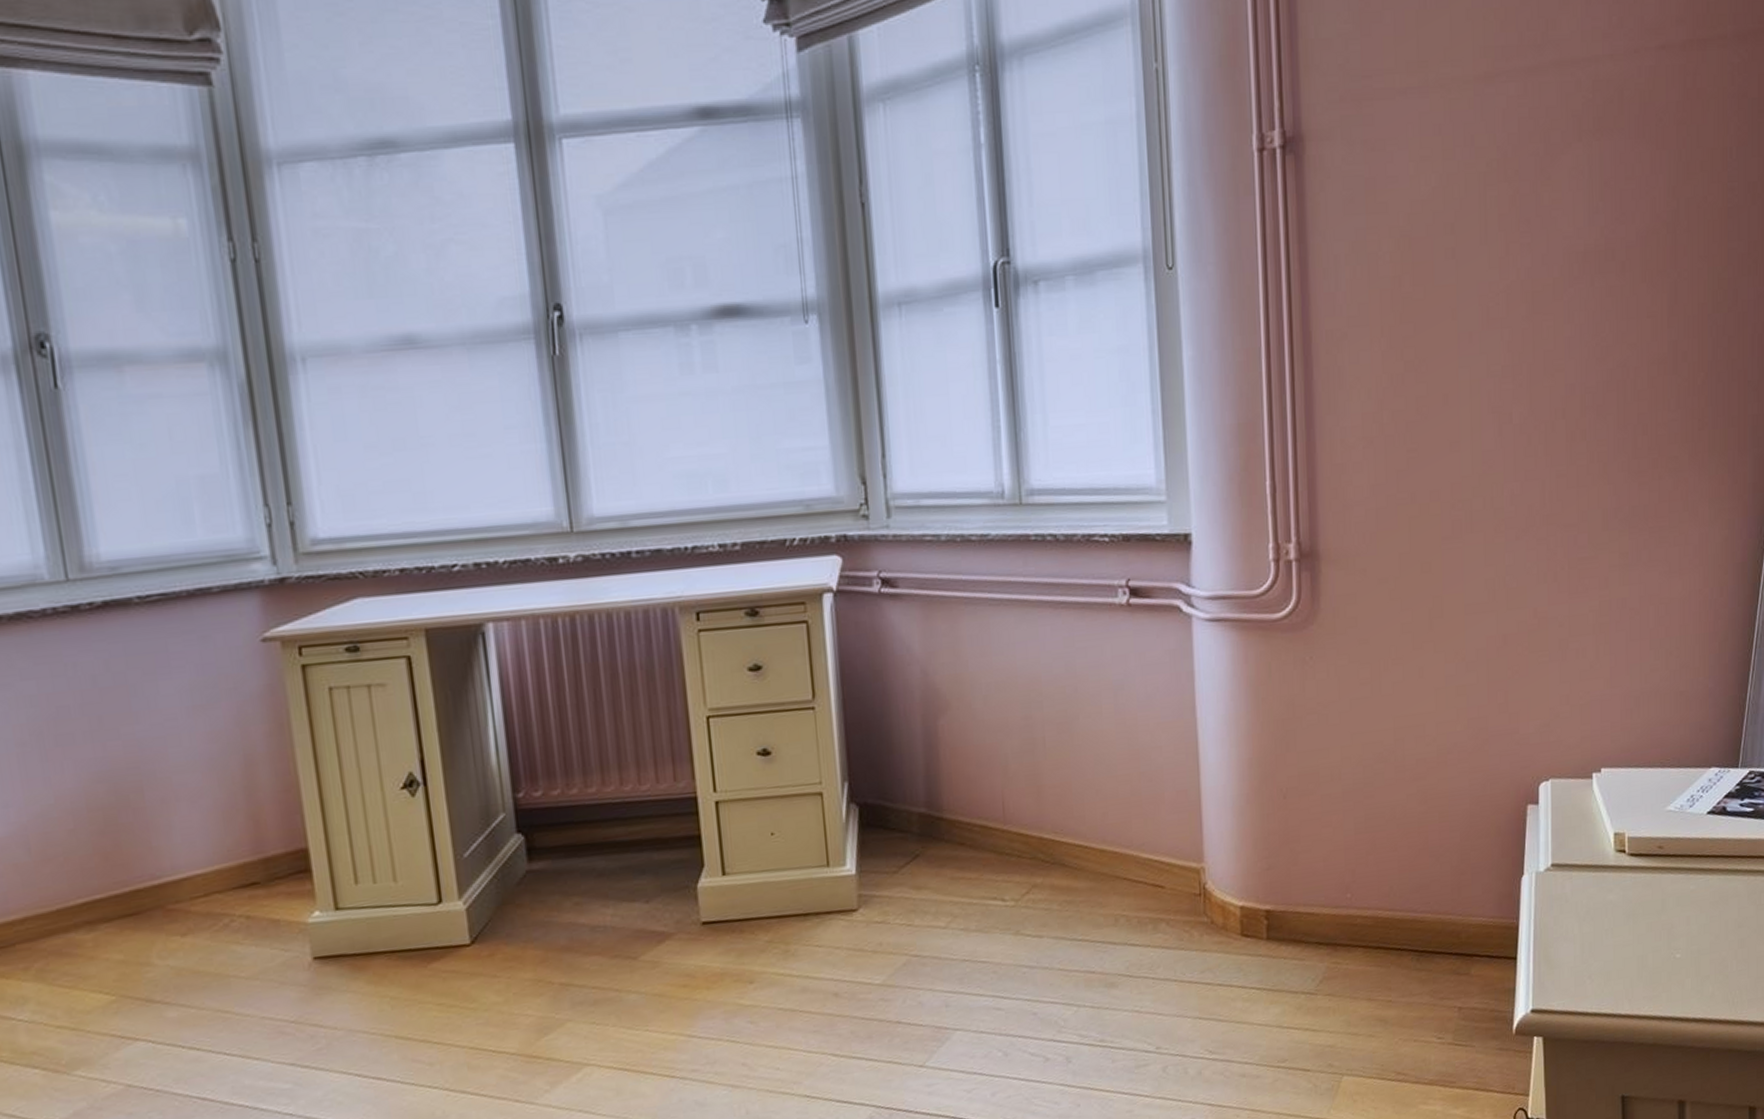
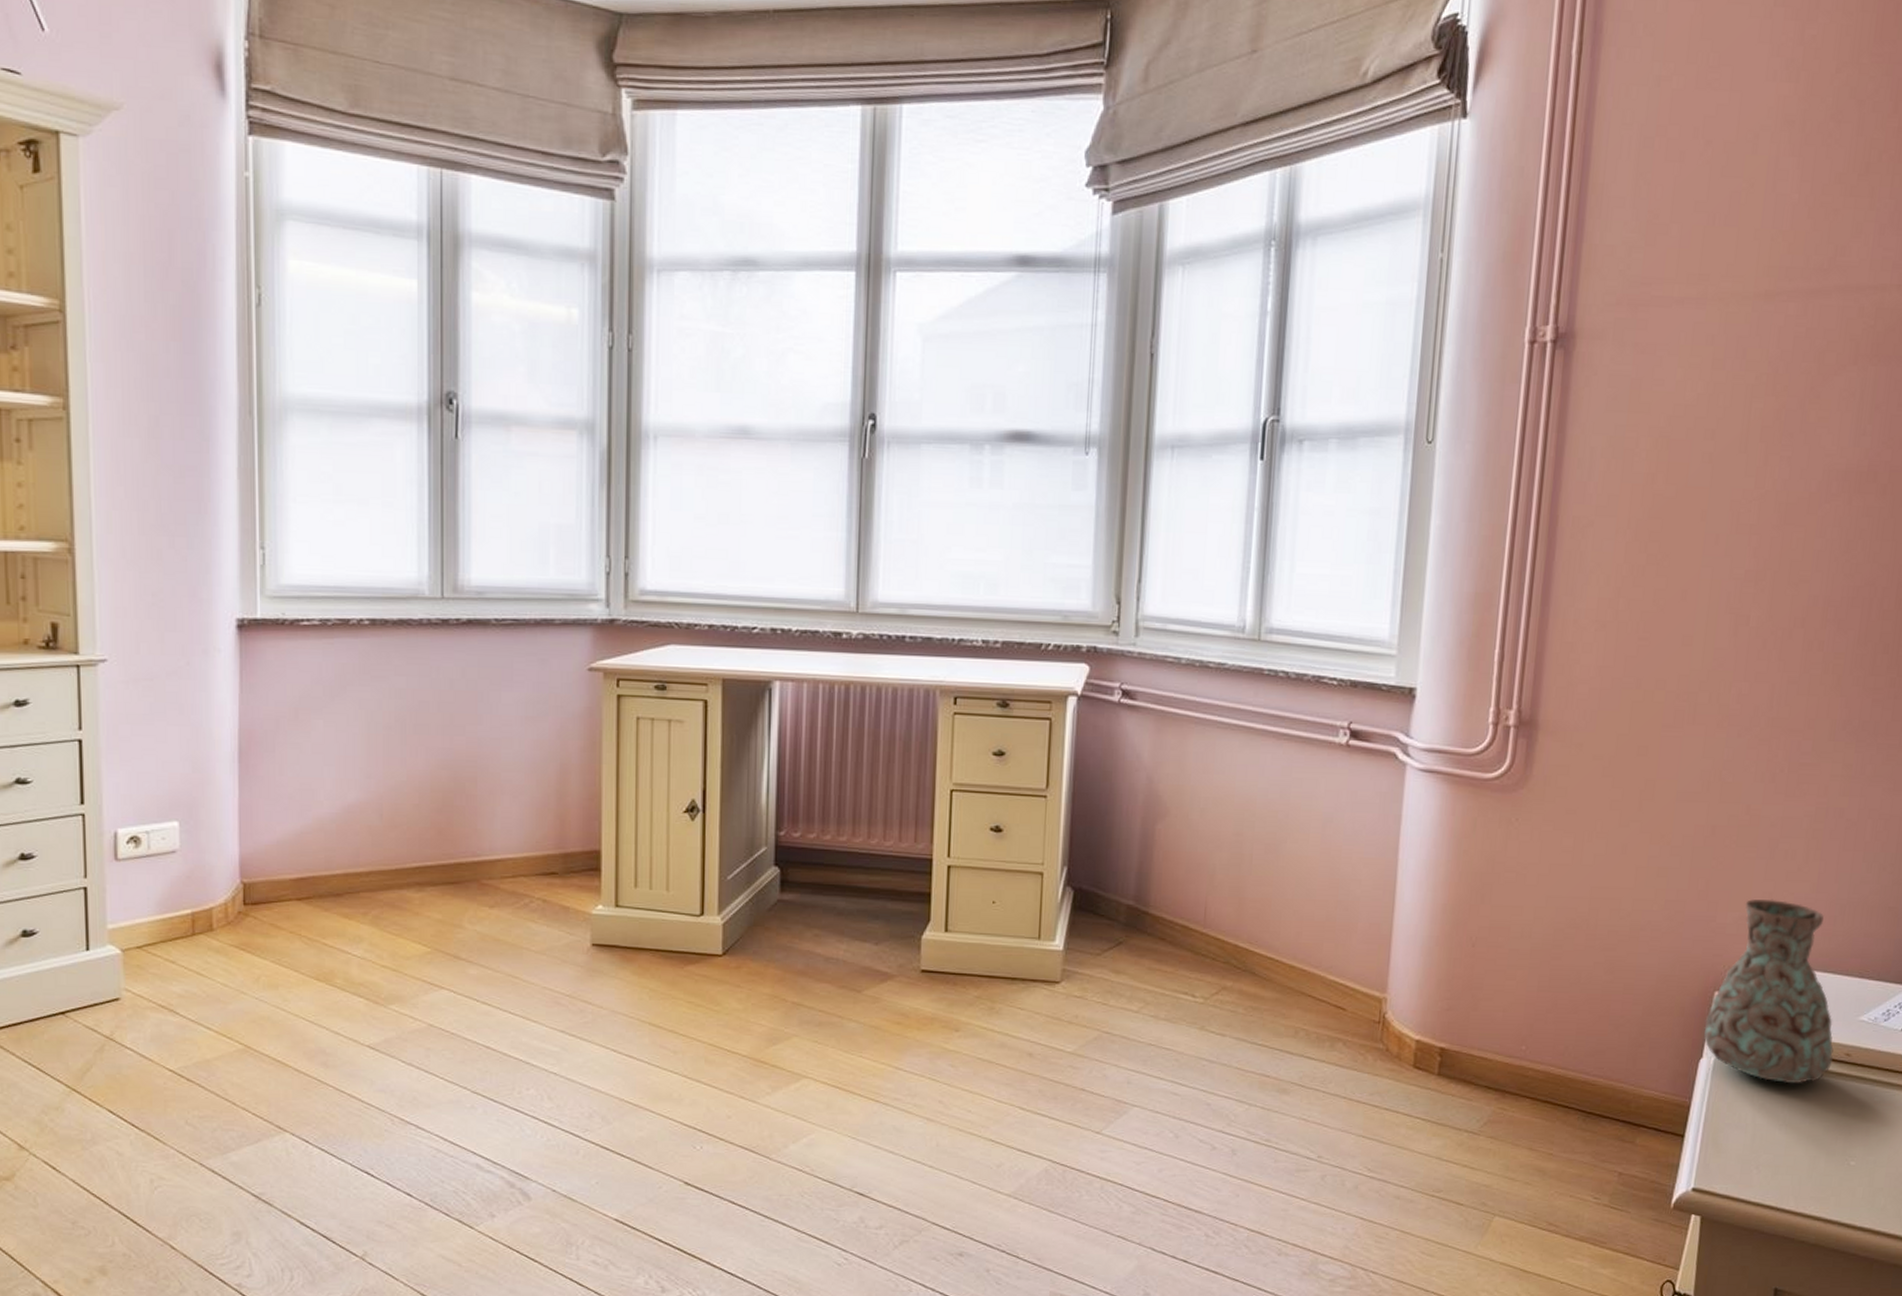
decorative vase: none [1521,701,1646,888] -> present [1704,899,1834,1084]

